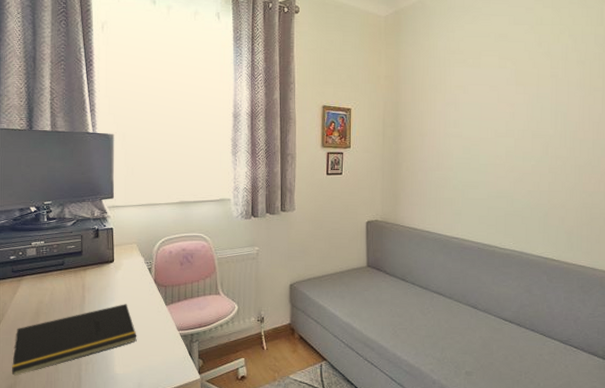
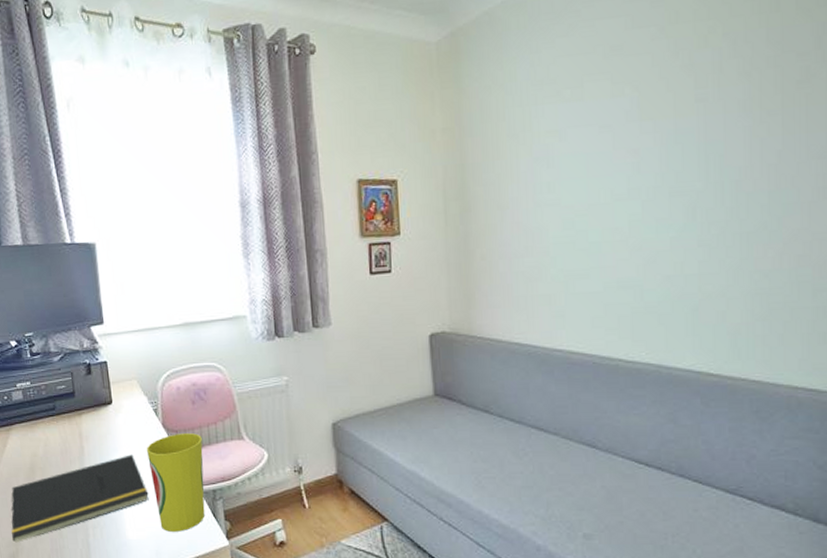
cup: none [138,288,186,368] -> present [146,433,206,532]

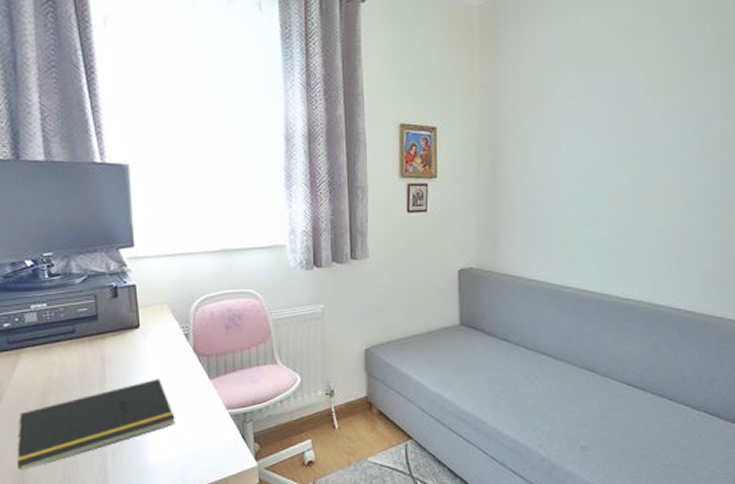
cup: present [146,433,206,532] -> none [174,358,235,455]

